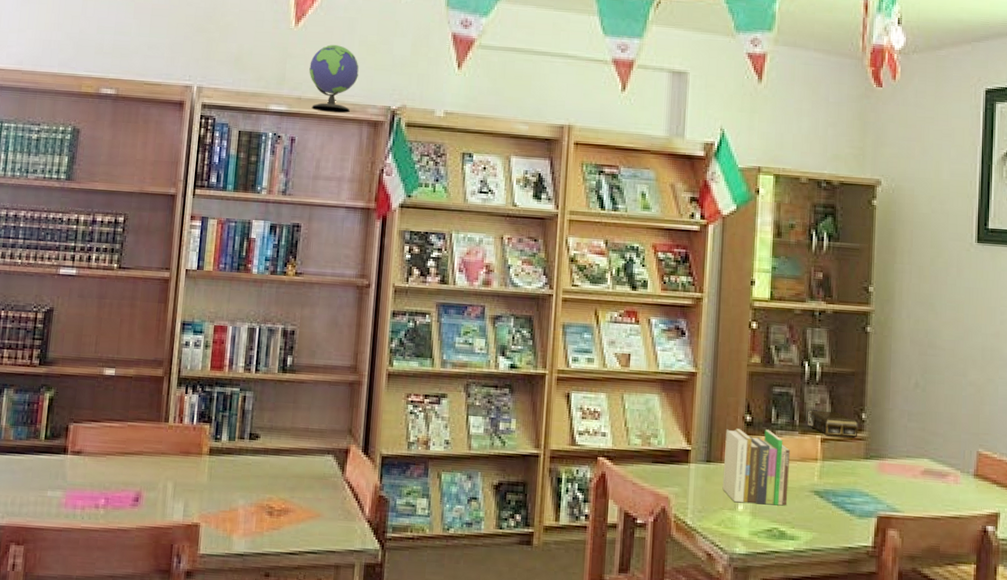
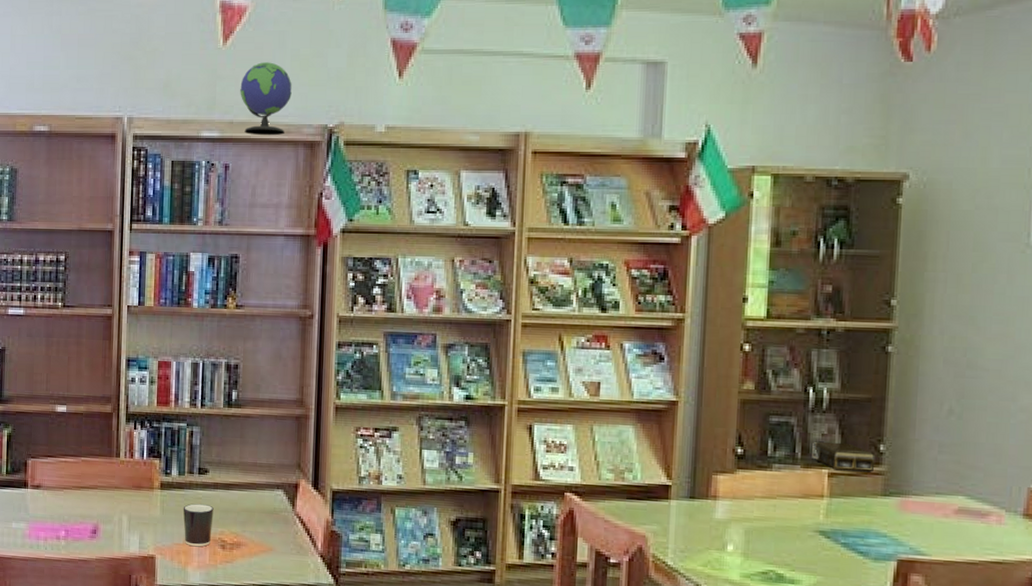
mug: none [231,469,263,514] -> present [183,503,214,547]
books: present [722,429,791,506] -> none [708,462,791,547]

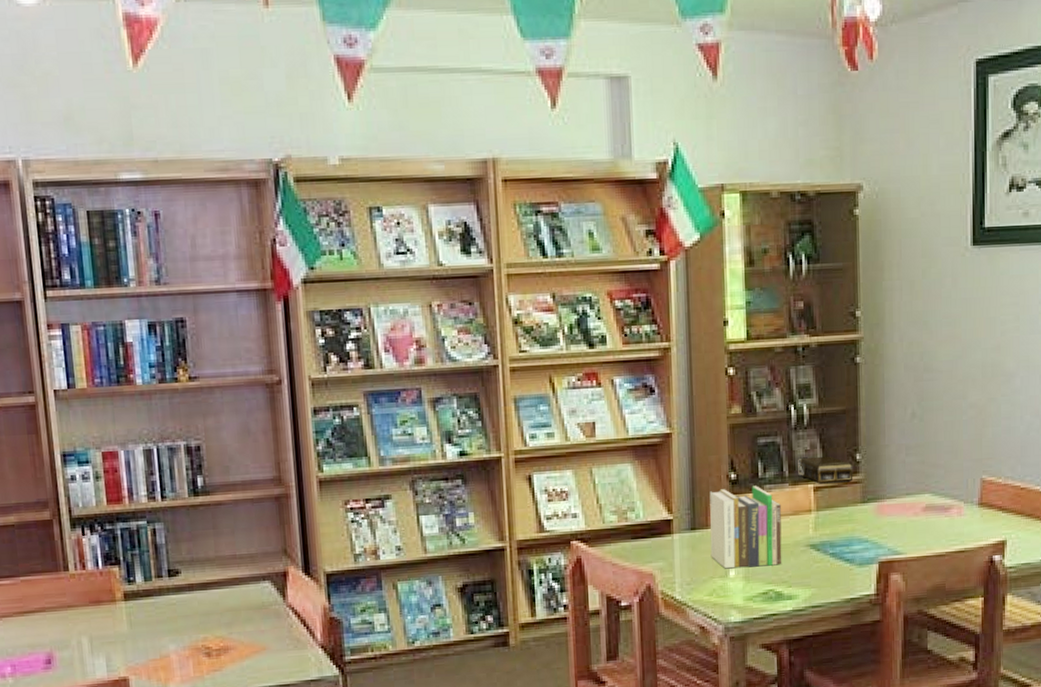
mug: present [183,503,214,547] -> none [154,610,193,660]
globe: present [240,62,292,136] -> none [161,86,225,176]
books: none [708,462,791,547] -> present [709,486,782,569]

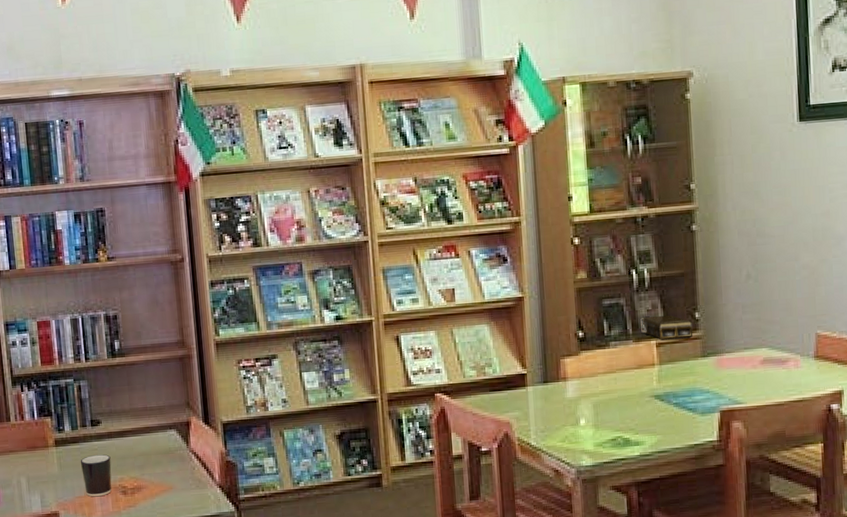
mug: none [154,610,193,660] -> present [80,454,112,497]
books: present [709,486,782,569] -> none [559,342,629,418]

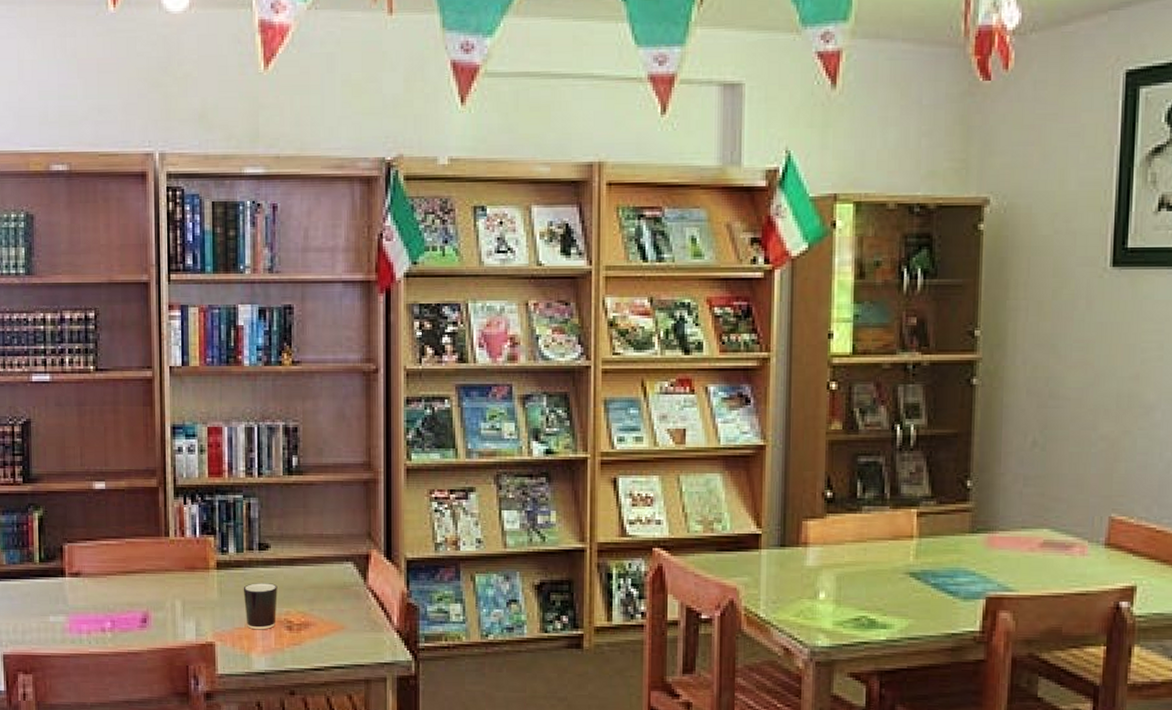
decorative box: present [640,315,693,341] -> none [901,480,963,511]

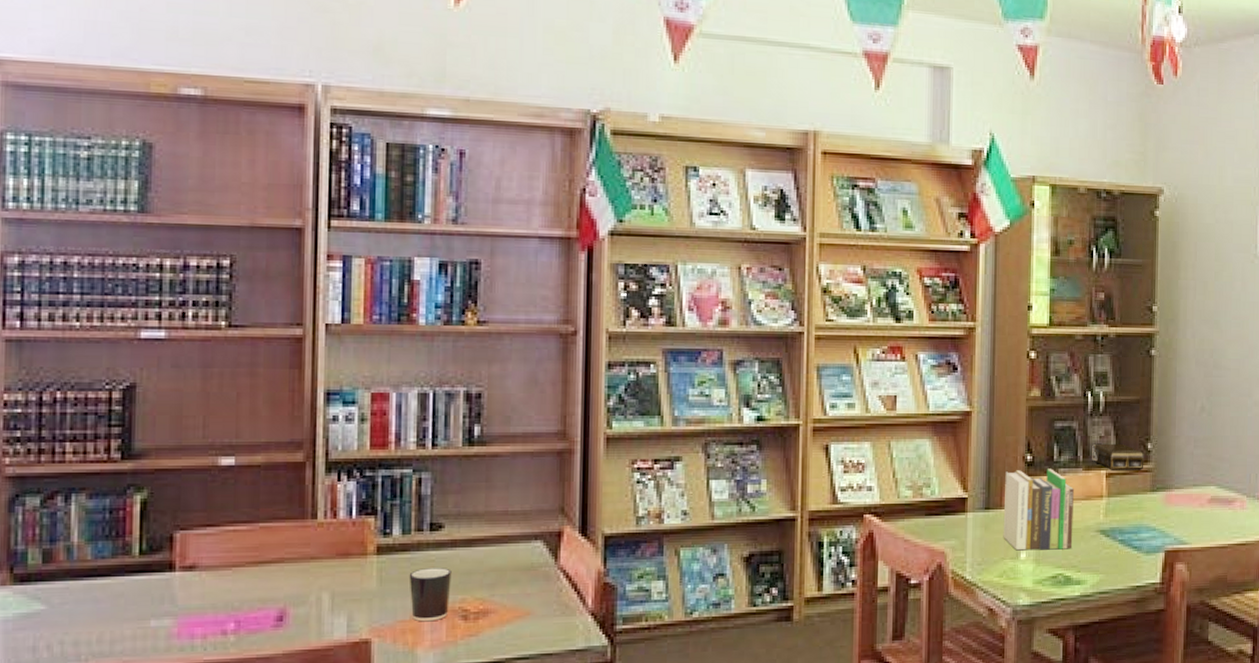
books: none [800,506,881,591] -> present [1003,469,1075,551]
decorative box: none [901,480,963,511] -> present [1092,443,1144,472]

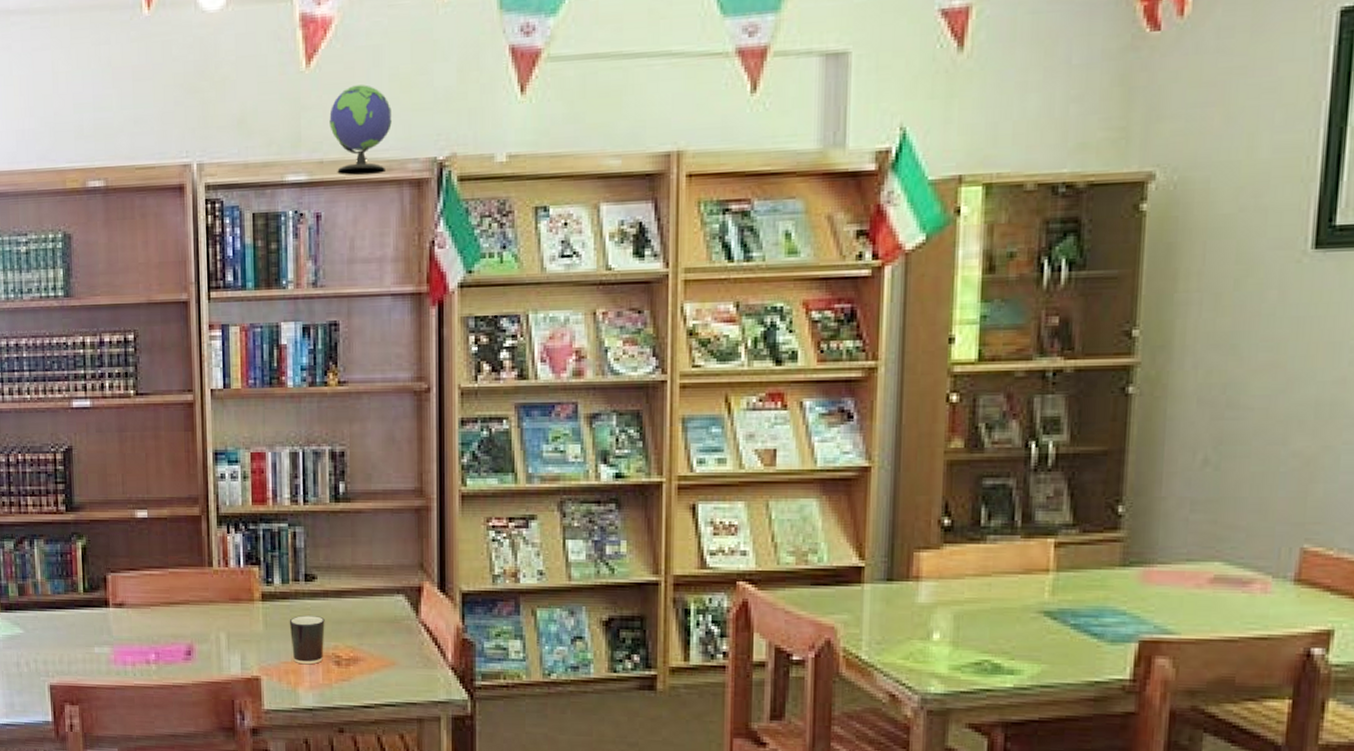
globe: none [478,31,545,119] -> present [329,85,392,176]
books: present [1003,469,1075,551] -> none [910,535,1009,632]
decorative box: present [1092,443,1144,472] -> none [1035,505,1113,541]

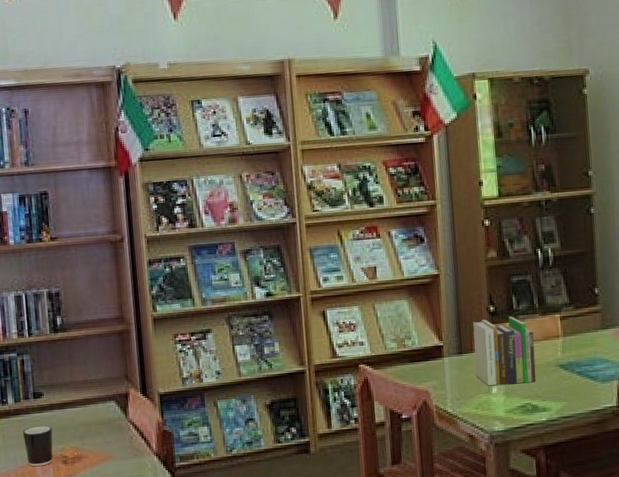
globe: present [329,85,392,176] -> none [30,13,79,81]
books: none [910,535,1009,632] -> present [473,316,536,386]

